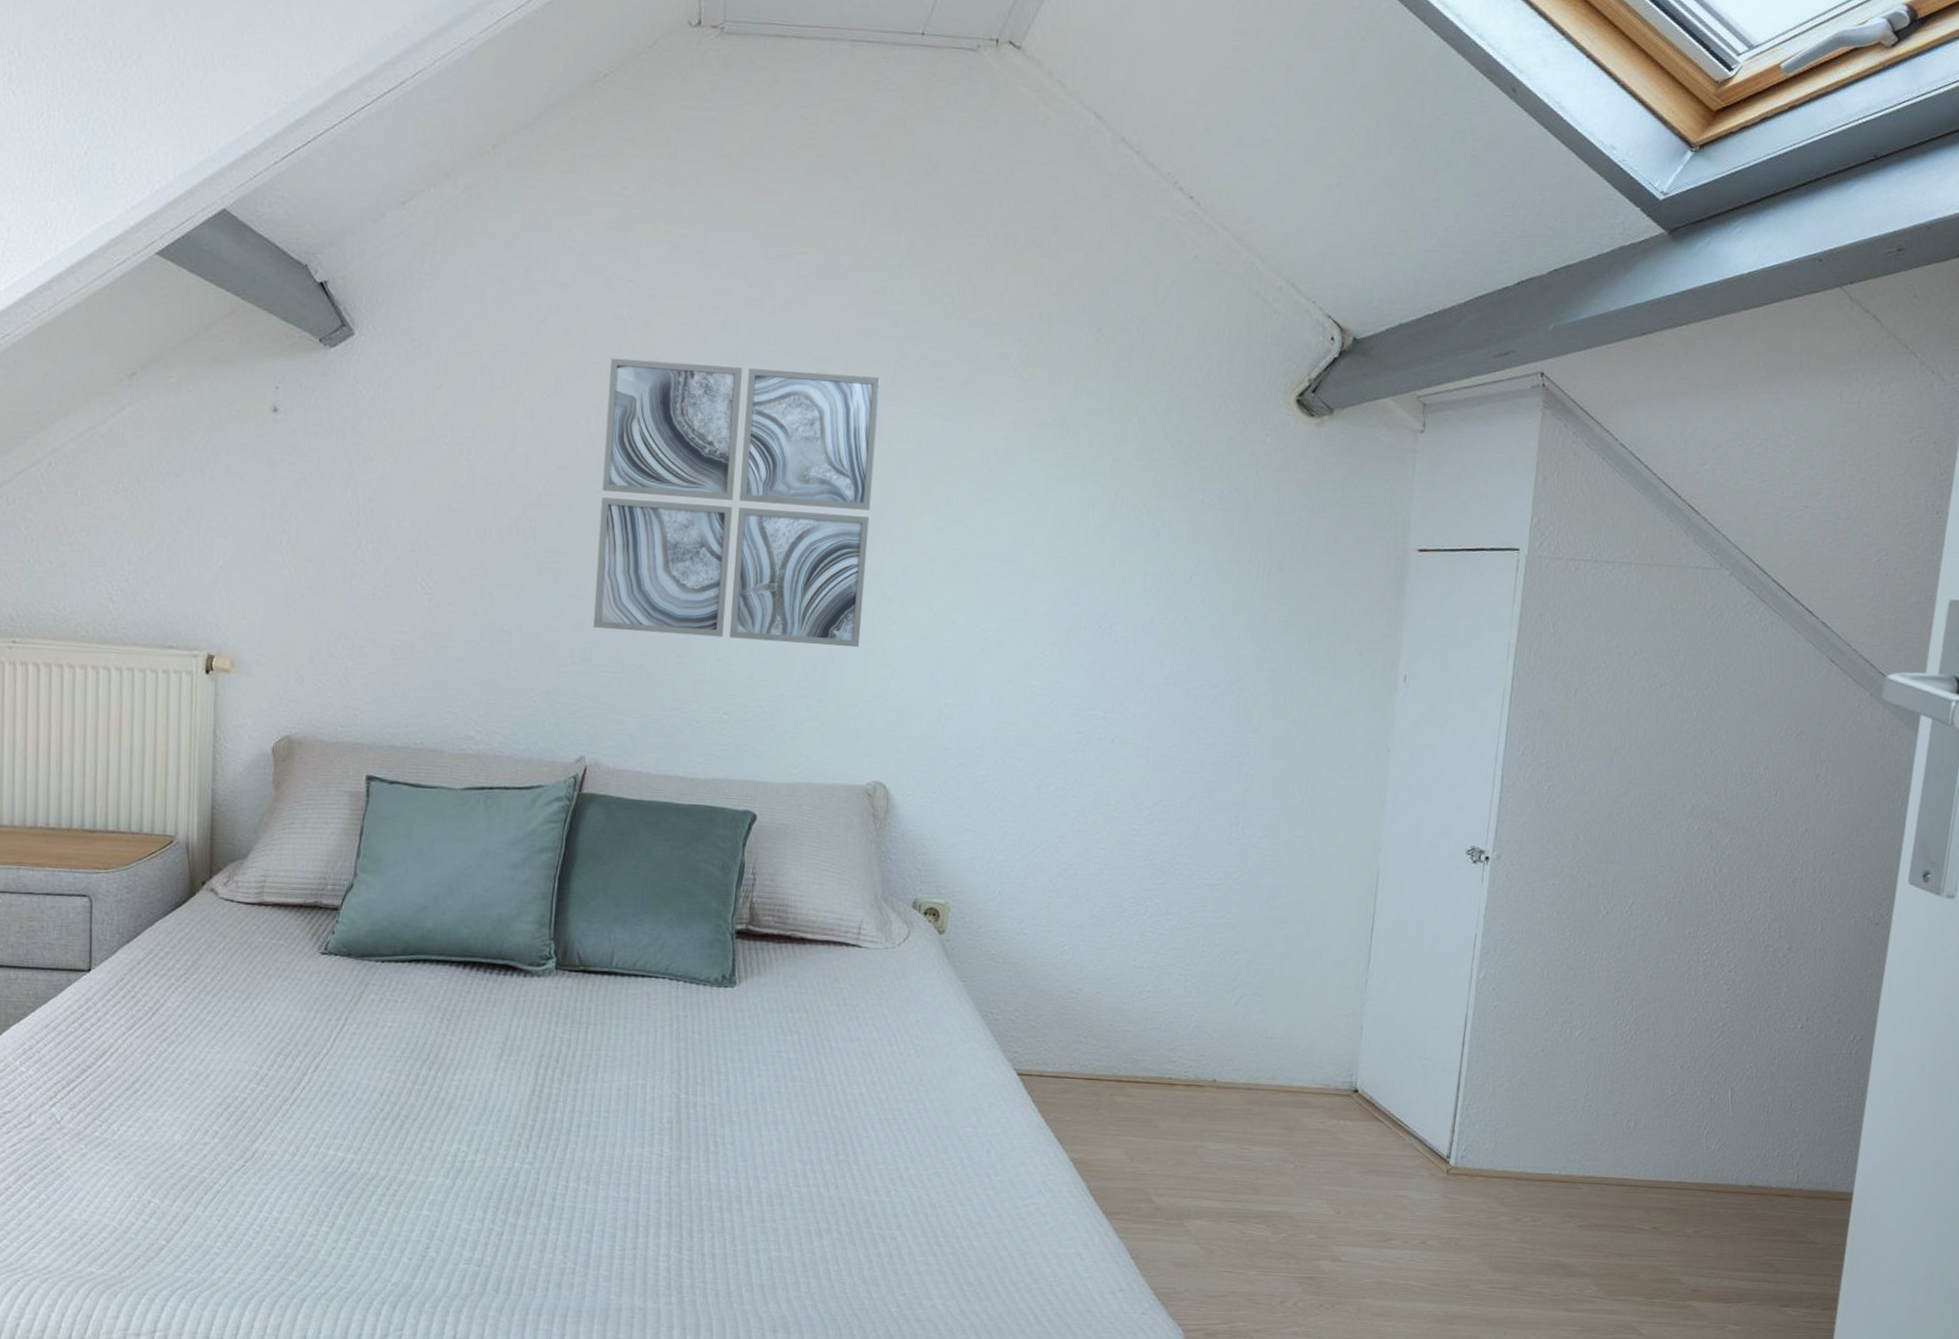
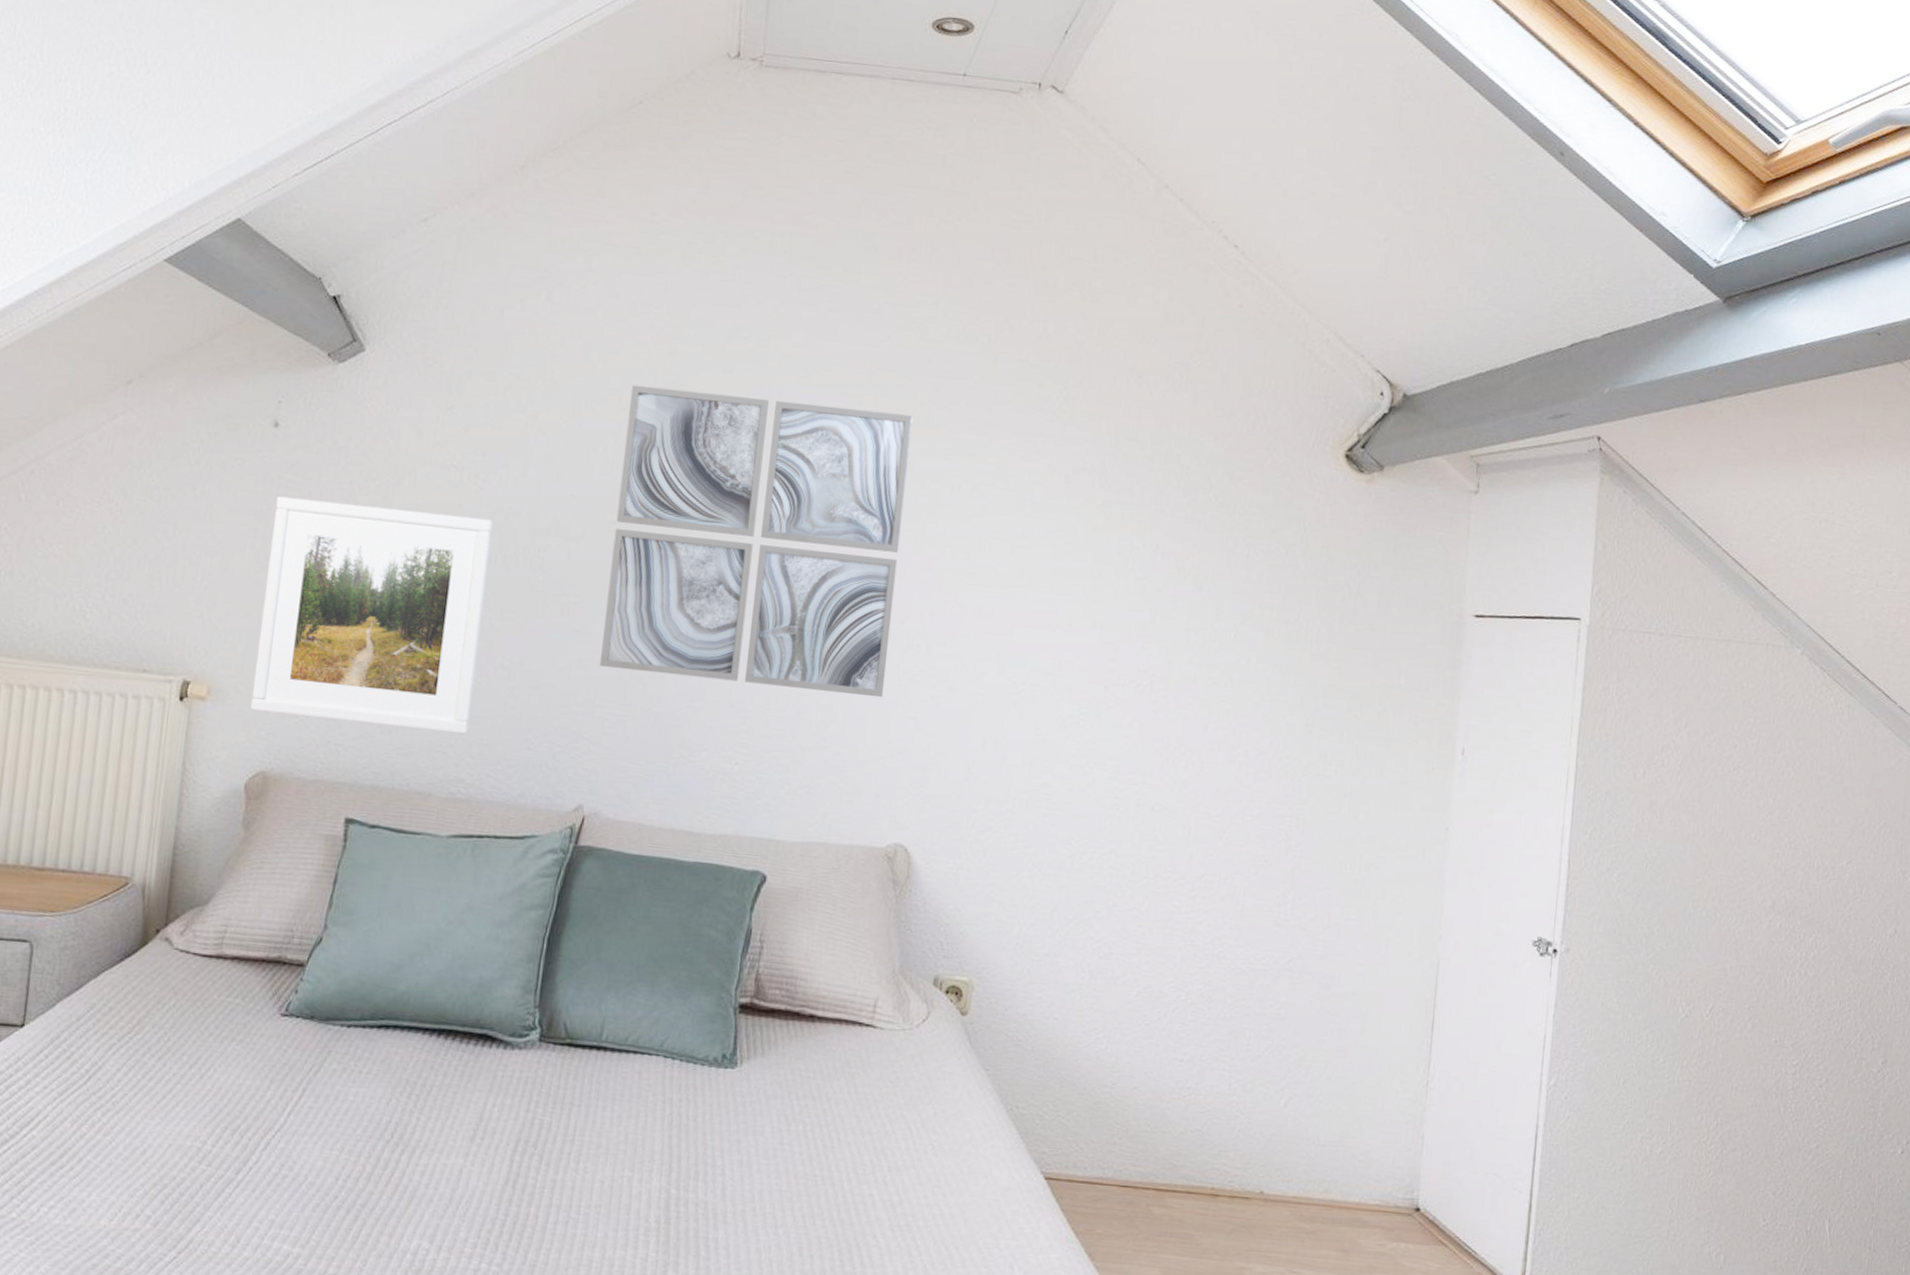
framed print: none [272,478,486,695] -> present [250,496,493,734]

